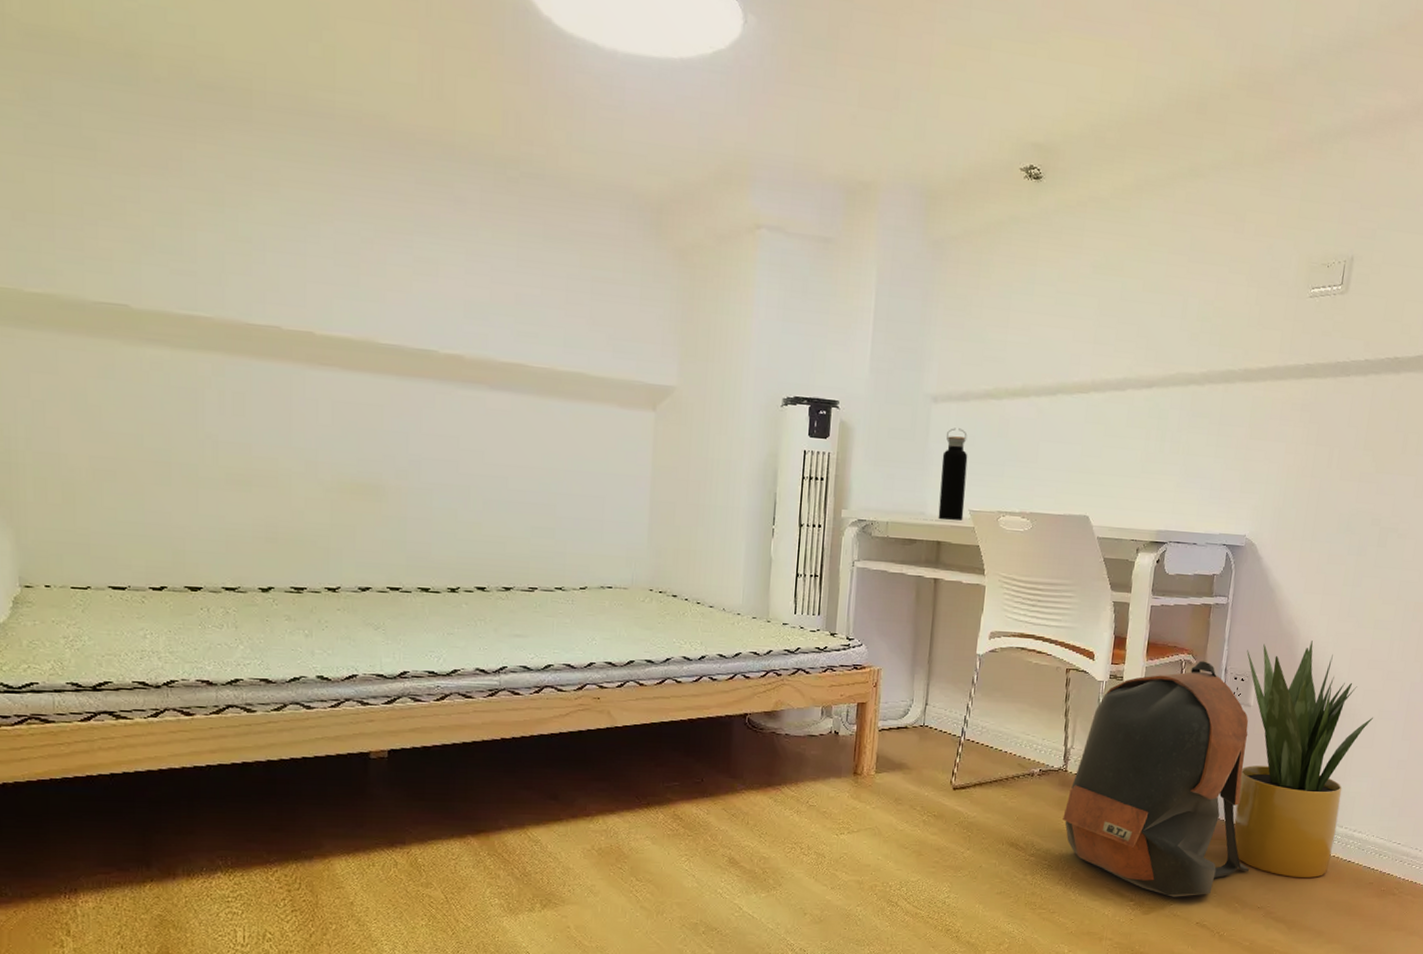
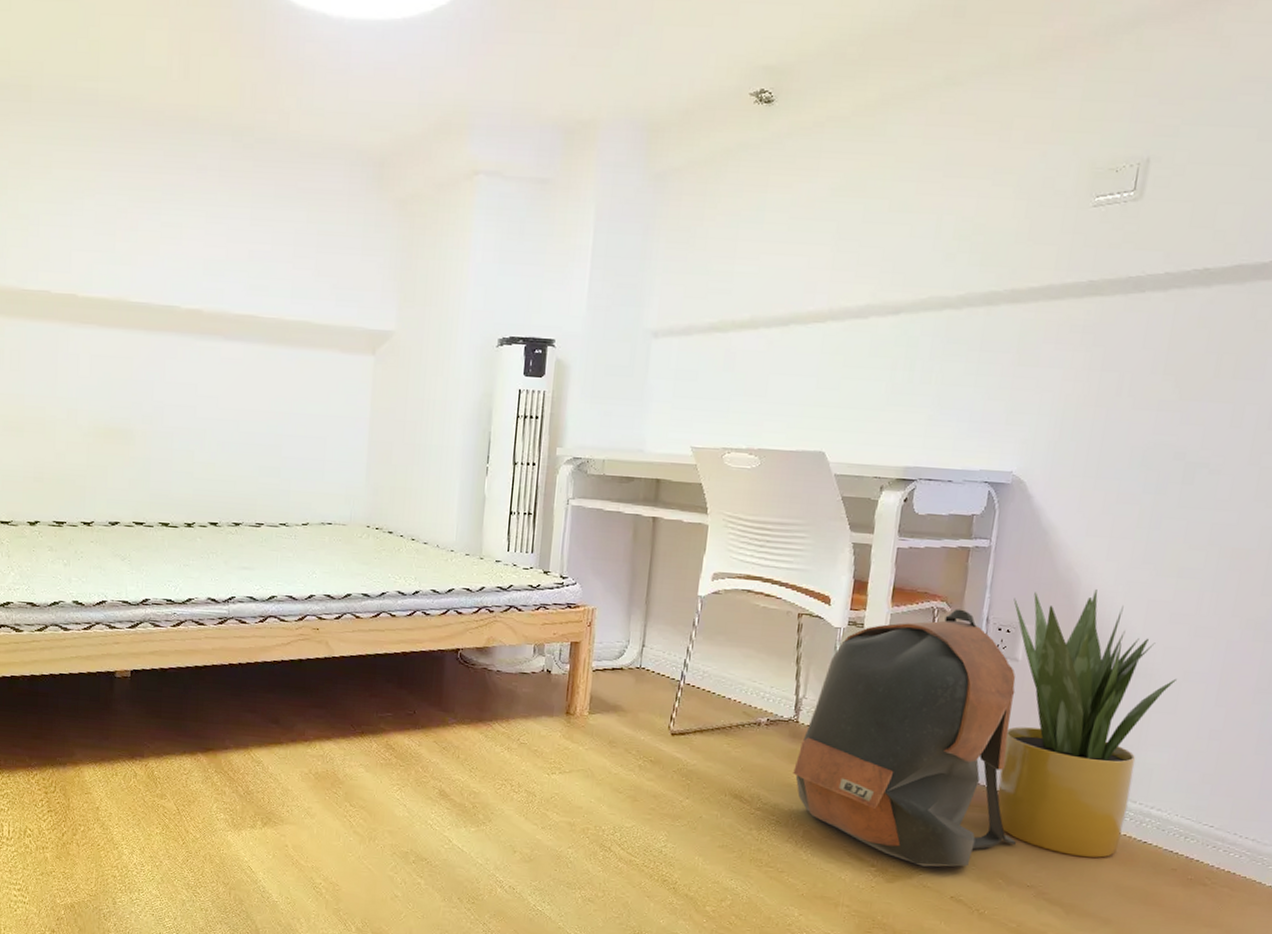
water bottle: present [938,428,968,522] -> none [657,363,691,459]

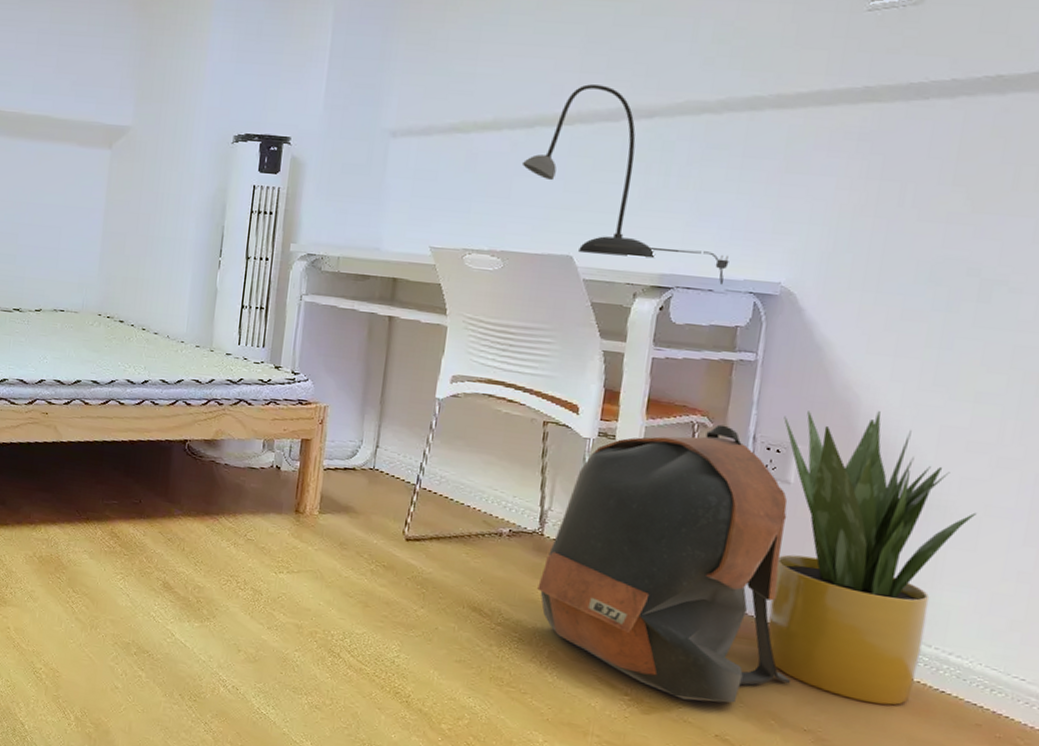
desk lamp: none [777,281,967,475] -> present [521,84,729,285]

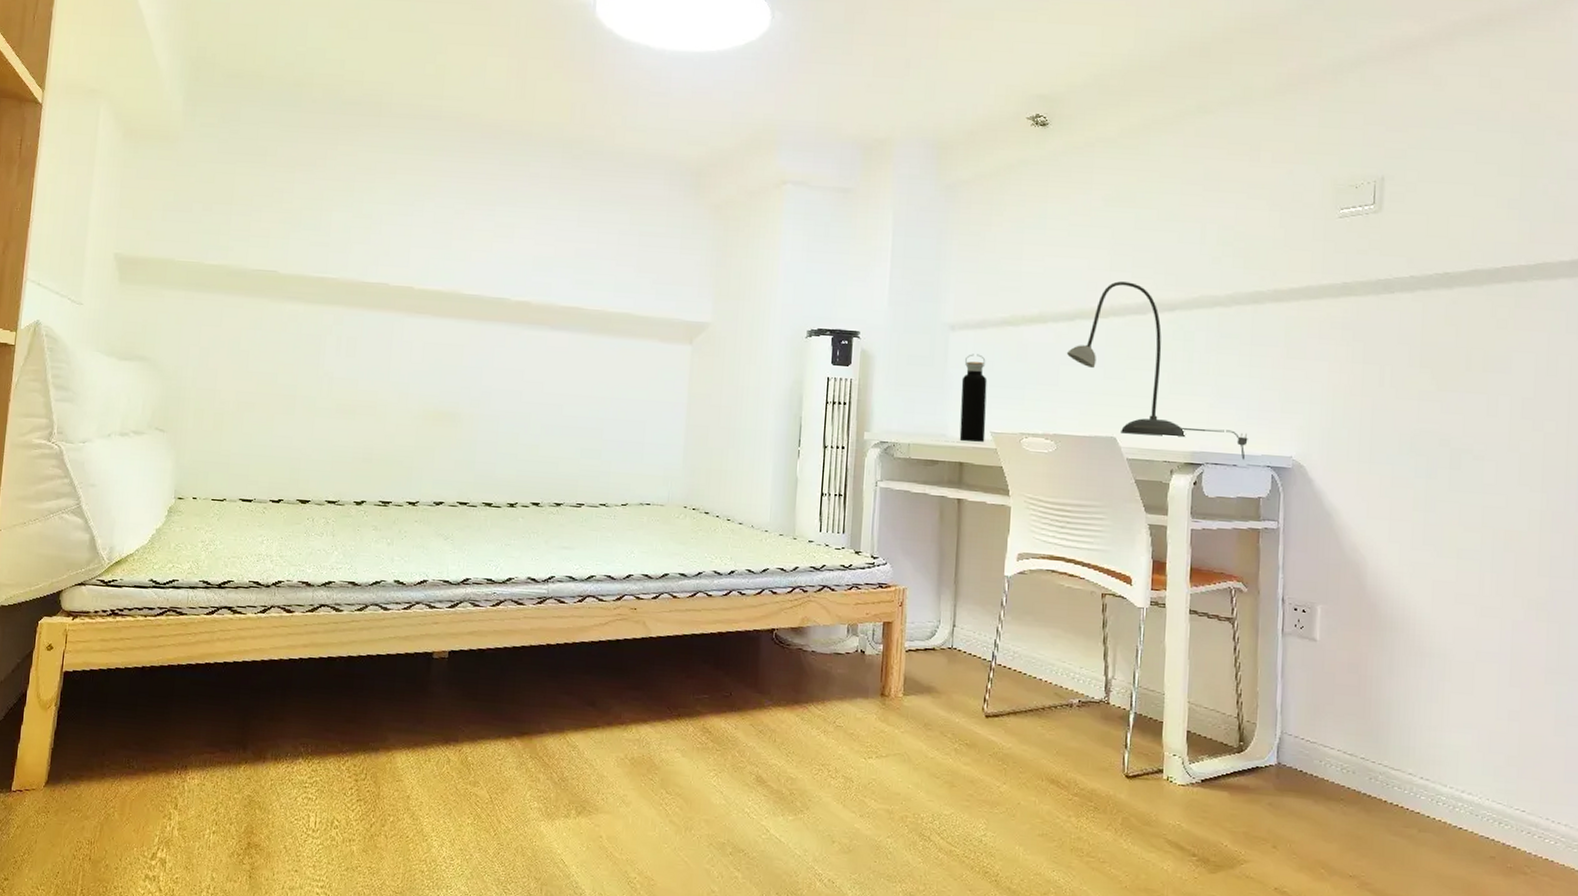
water bottle: none [394,162,430,258] -> present [959,354,988,443]
backpack: present [537,424,790,703] -> none [1108,589,1334,856]
planter: present [767,411,976,706] -> none [1306,570,1469,846]

